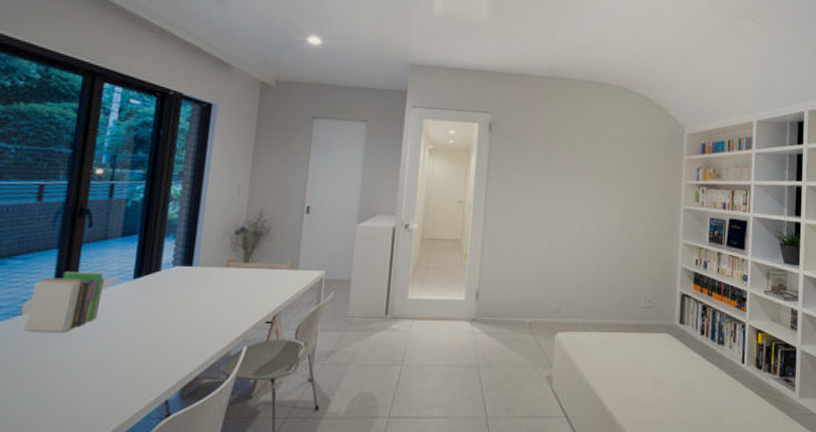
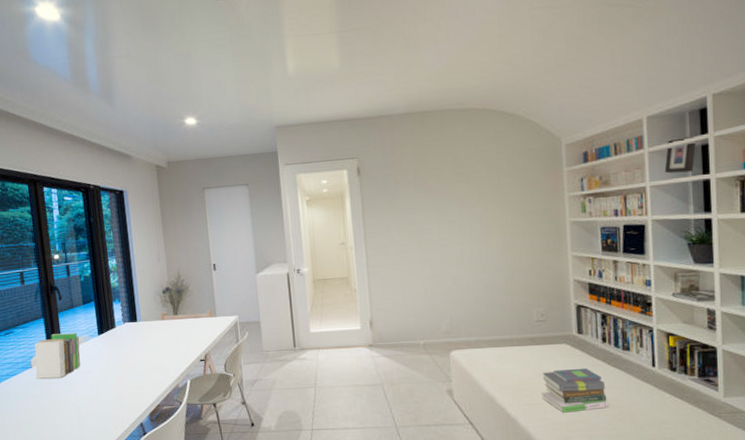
books: none [639,360,700,408] -> present [542,368,609,413]
picture frame: none [767,145,794,177] -> present [664,137,697,174]

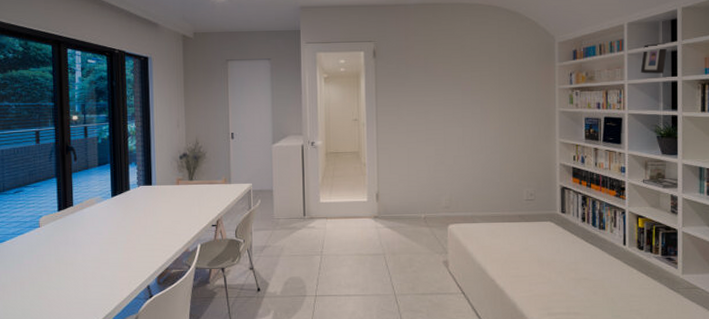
books: present [34,333,81,379] -> none [43,194,92,239]
books: present [542,368,609,413] -> none [527,244,585,285]

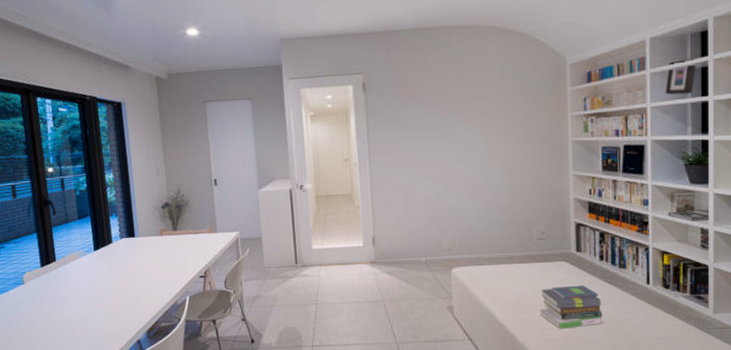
books: none [527,244,585,285] -> present [540,285,604,329]

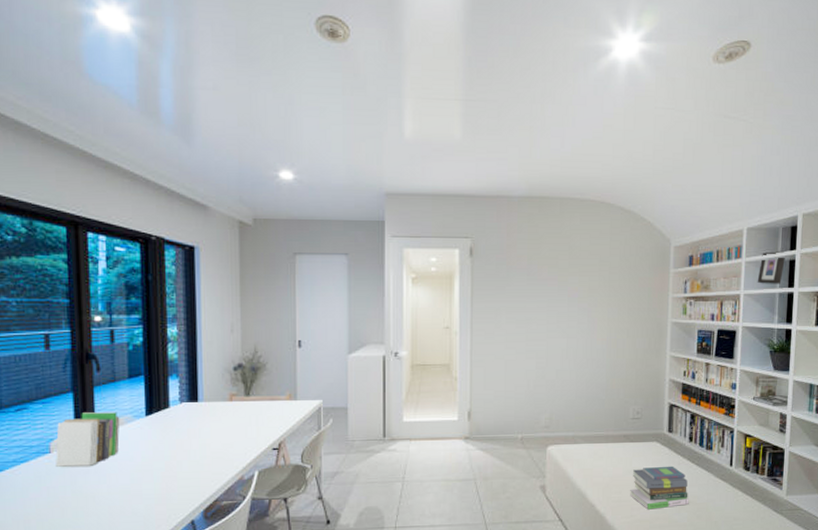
books: none [27,248,76,295] -> present [55,412,120,467]

